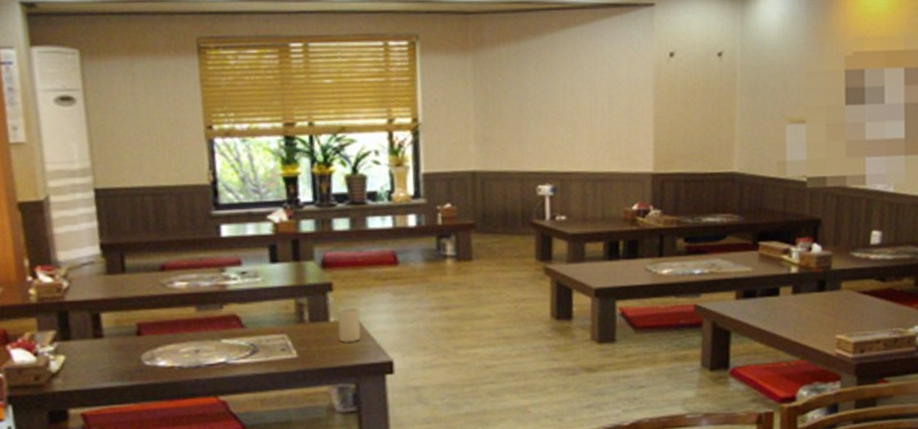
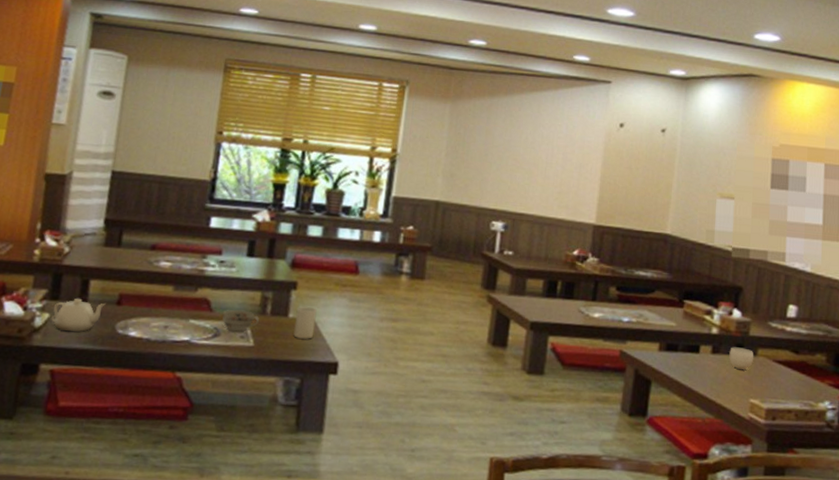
teapot: none [68,334,124,372] -> present [51,298,106,332]
teacup: none [256,321,298,347] -> present [222,309,259,333]
cup: none [811,283,838,307] -> present [729,347,754,371]

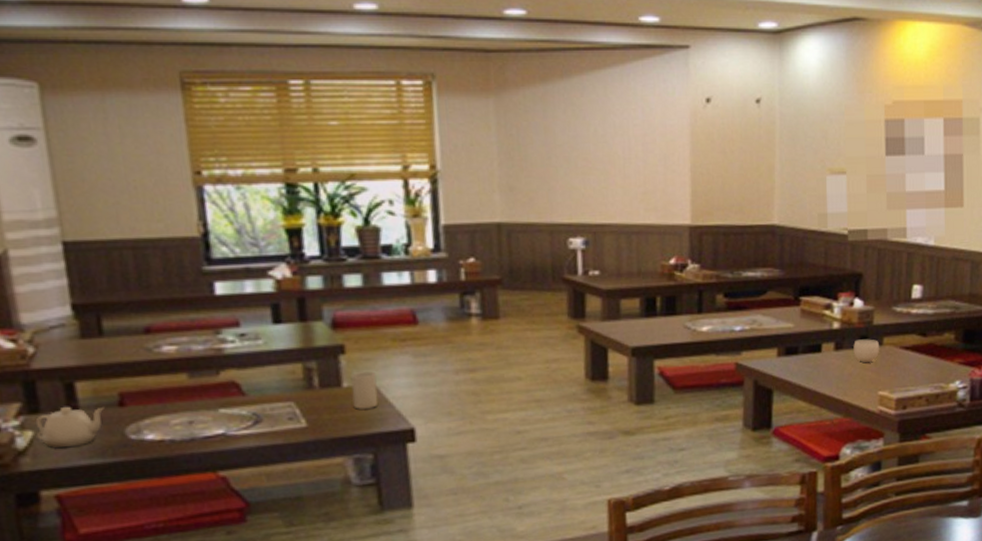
teacup: present [222,309,259,333] -> none [258,387,307,416]

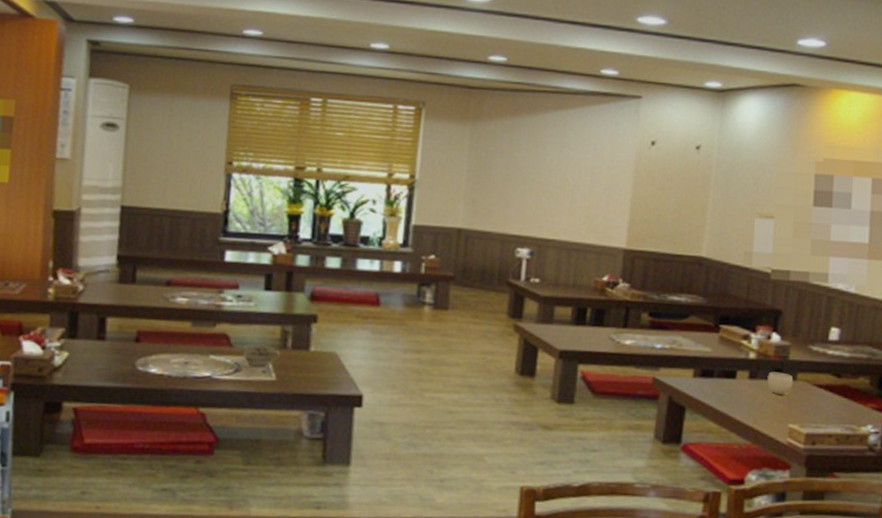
teapot: present [36,406,104,448] -> none [70,336,124,370]
teacup: none [258,387,307,416] -> present [242,344,280,368]
cup: present [350,371,379,410] -> none [316,340,339,373]

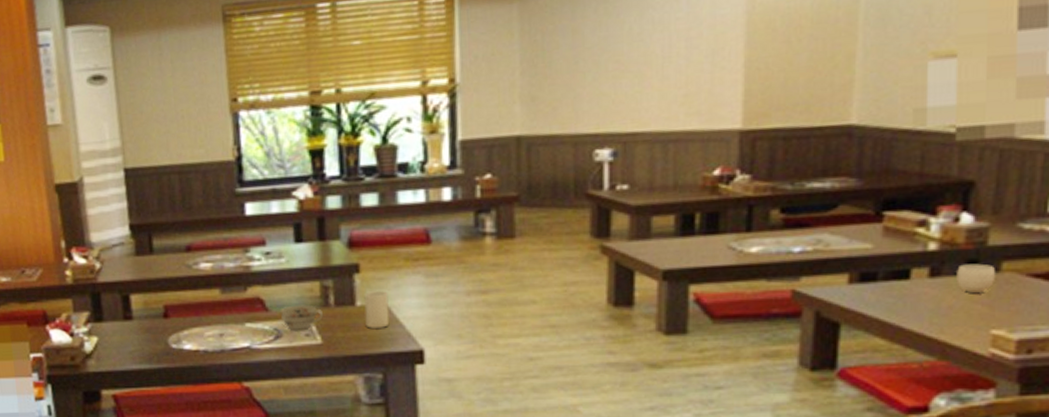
cup: none [316,340,339,373] -> present [364,291,390,329]

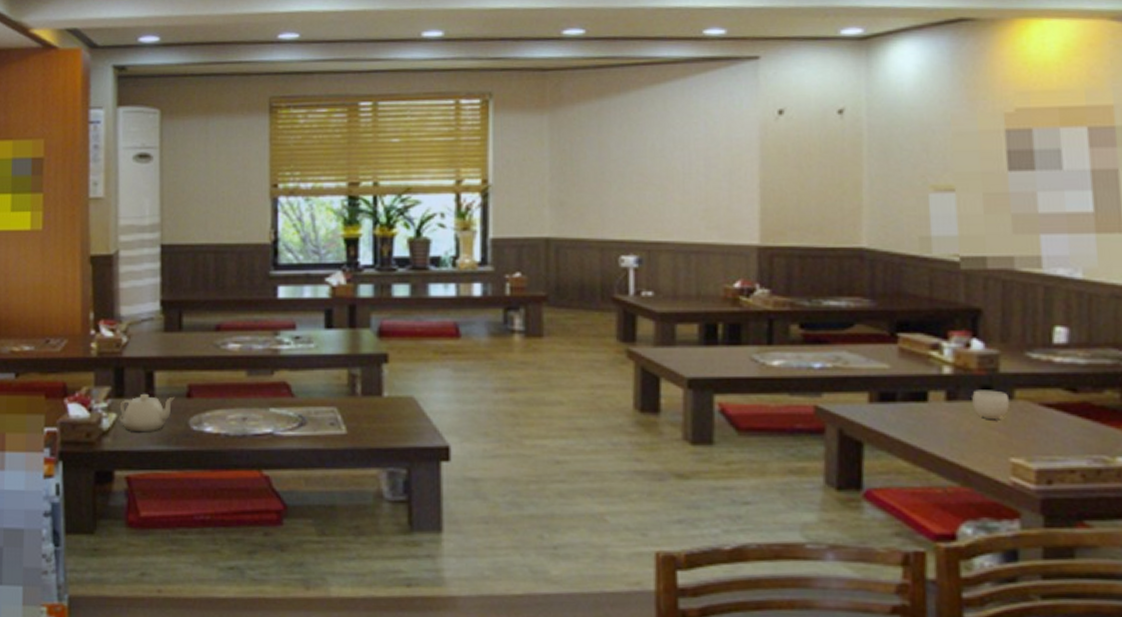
teapot: none [100,316,152,353] -> present [119,393,175,433]
teacup: present [280,304,323,332] -> none [305,392,349,420]
cup: present [364,291,390,329] -> none [391,383,416,421]

